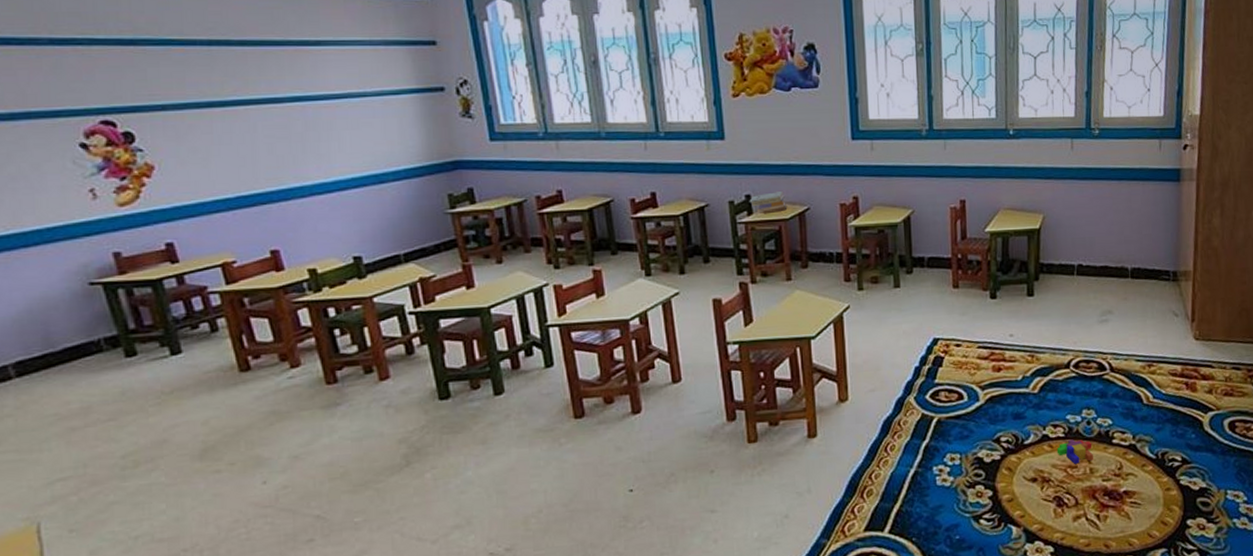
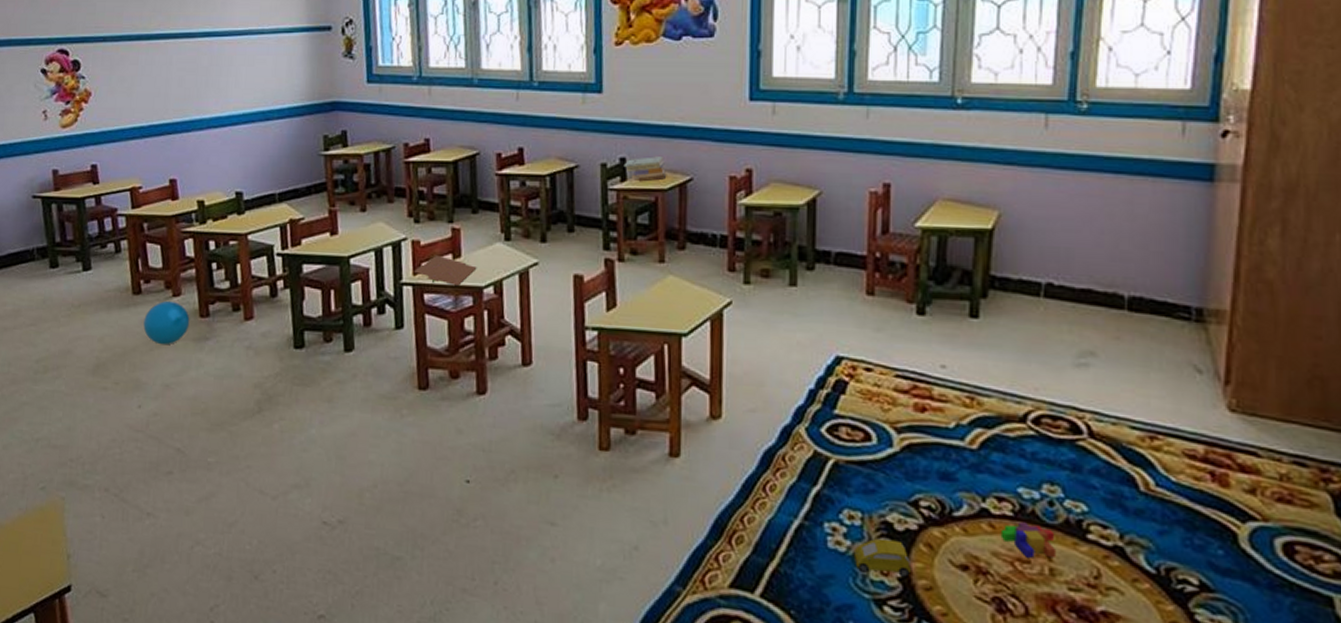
ball: none [258,372,315,418] -> present [143,300,190,345]
papers: none [558,296,621,322] -> present [413,256,477,285]
toy car: none [956,469,997,500] -> present [853,538,910,577]

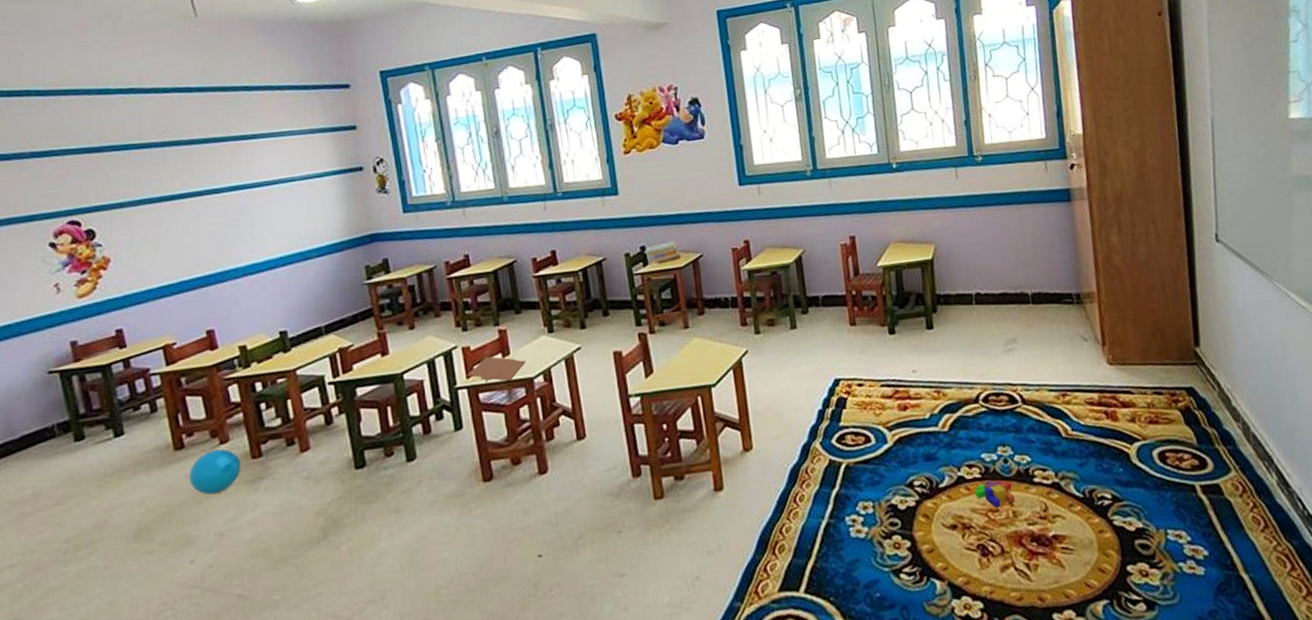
toy car: present [853,538,910,577] -> none [871,518,916,552]

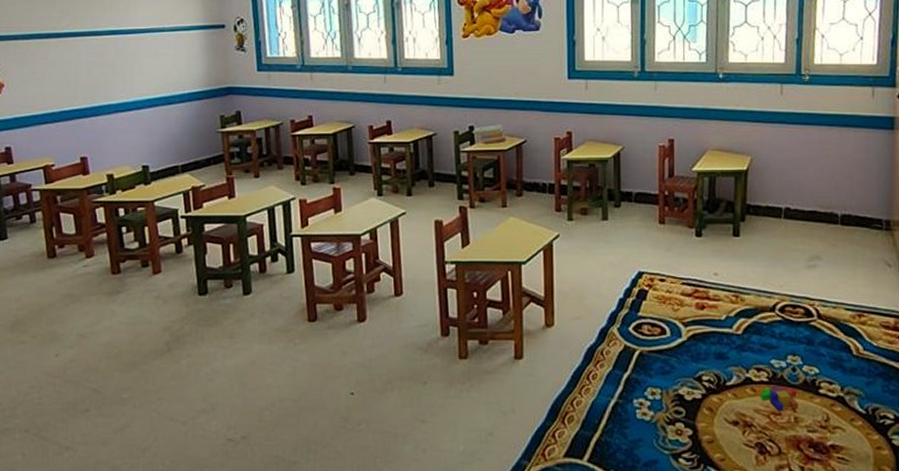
ball: present [189,448,241,495] -> none [59,262,103,301]
papers: present [467,356,526,383] -> none [301,211,355,234]

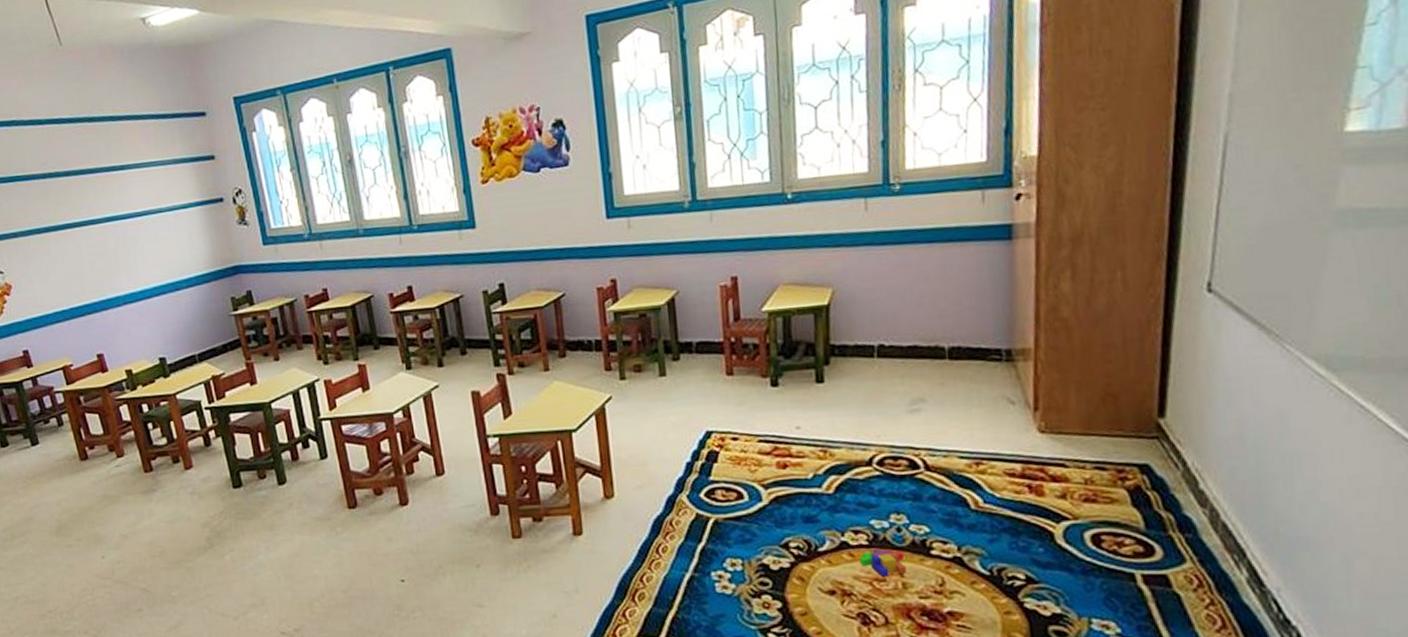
books: present [472,123,505,145] -> none [502,277,541,303]

